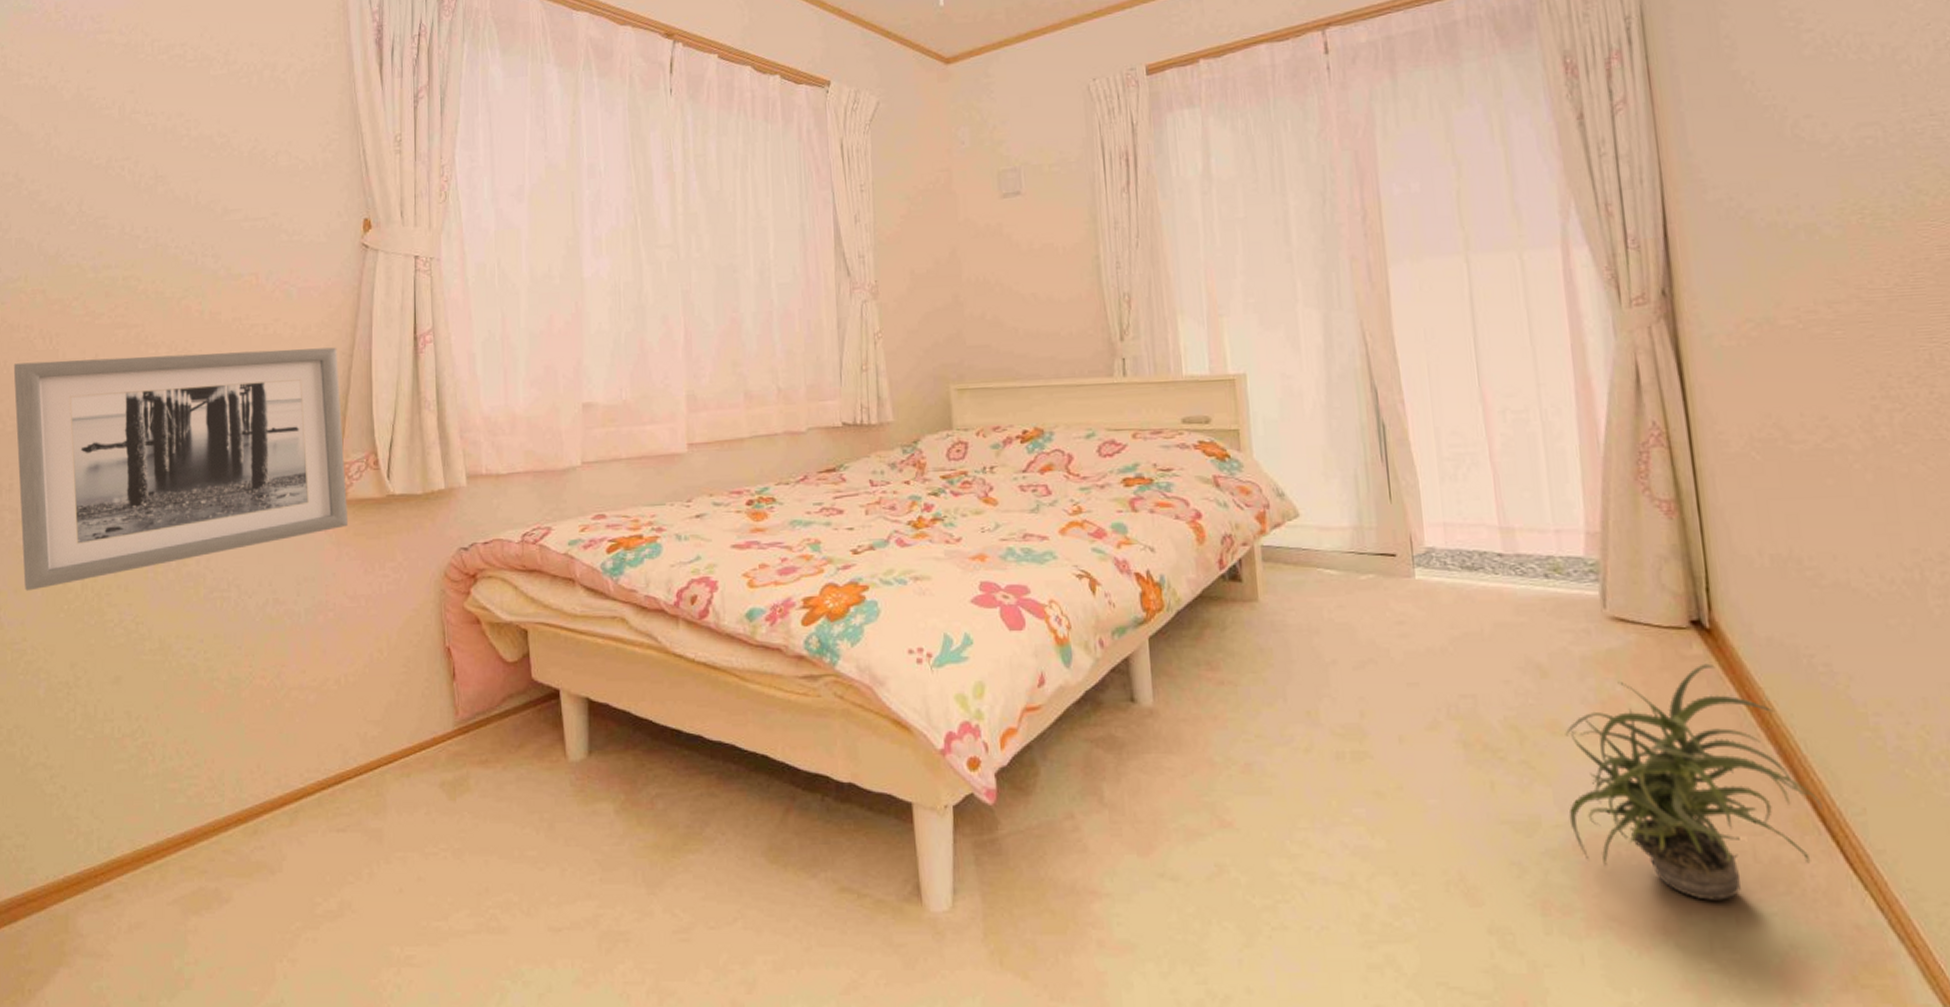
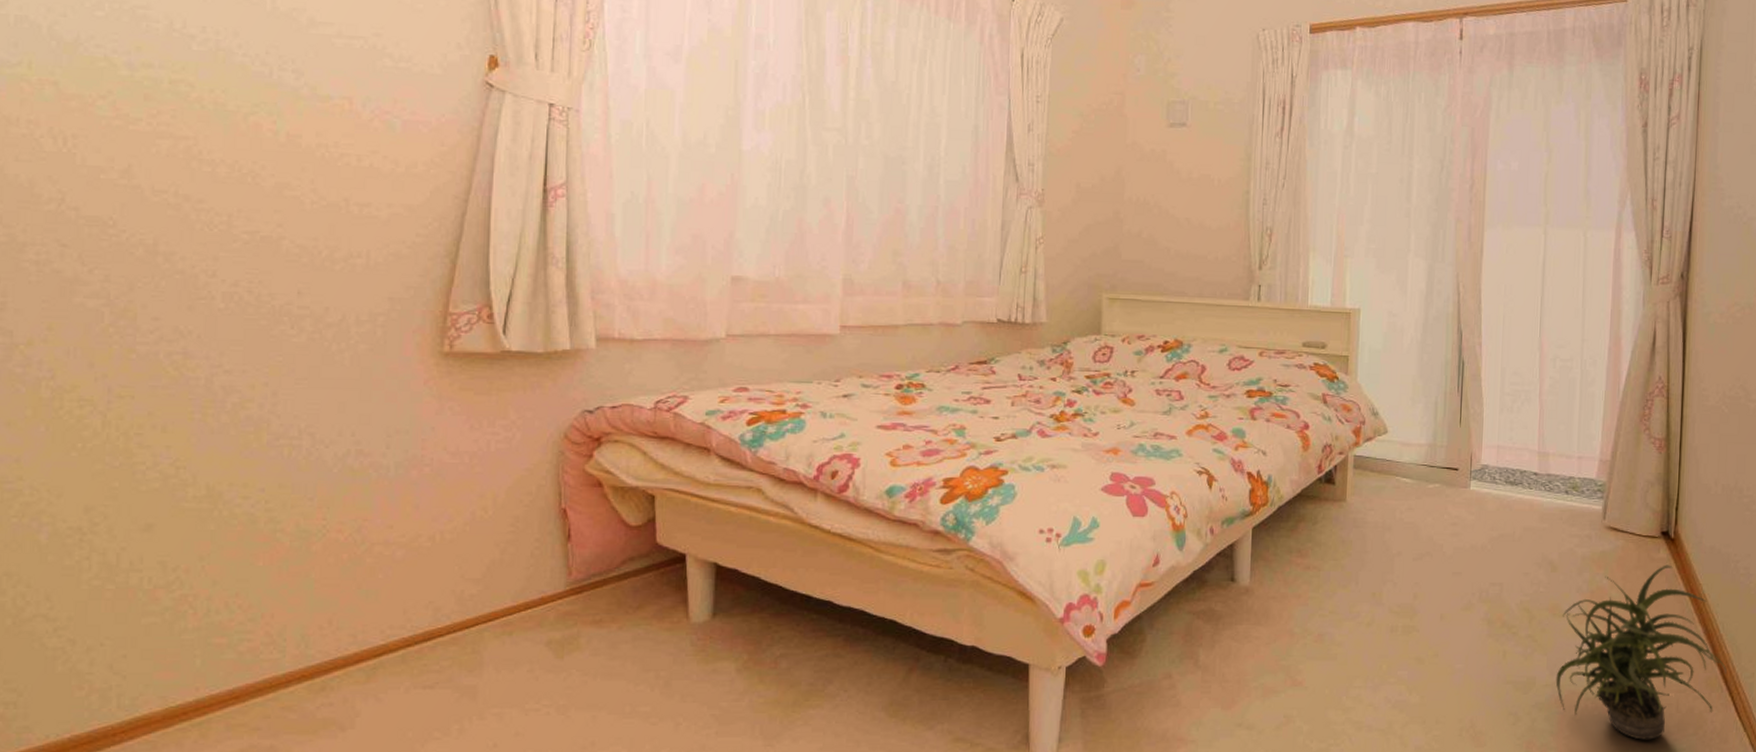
wall art: present [13,347,348,591] -> none [9,163,453,425]

